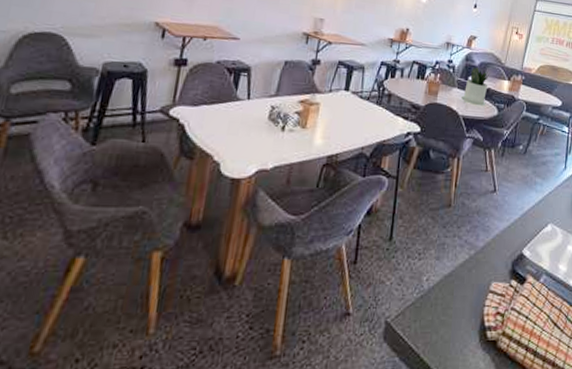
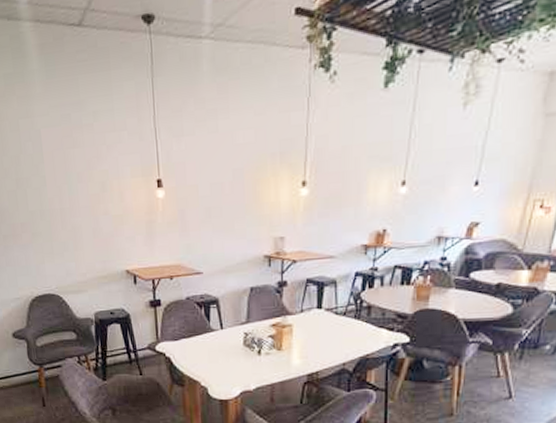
planter: present [460,66,490,107] -> none [460,259,501,306]

